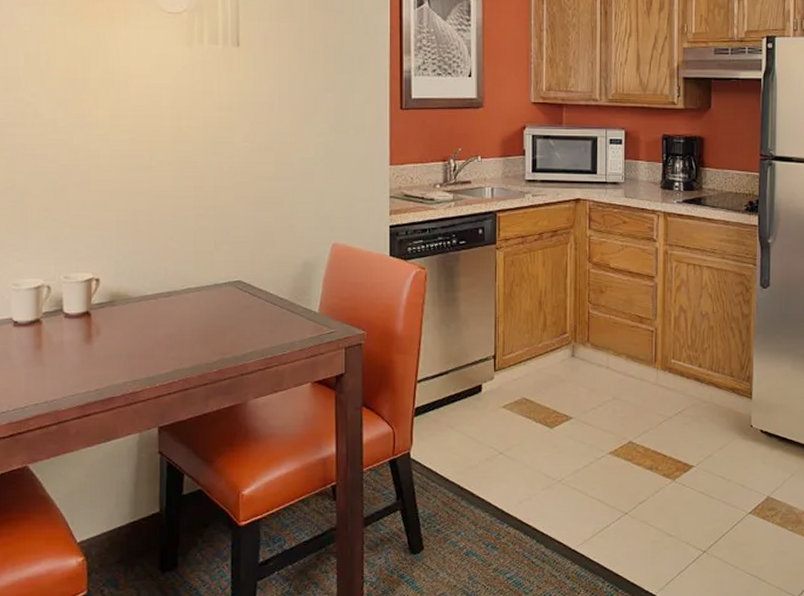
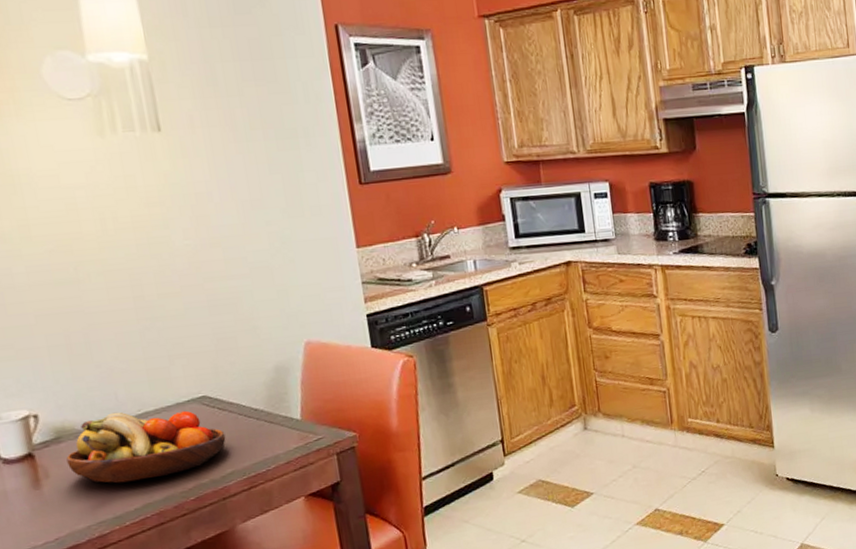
fruit bowl: none [116,285,252,348] -> present [66,410,226,484]

